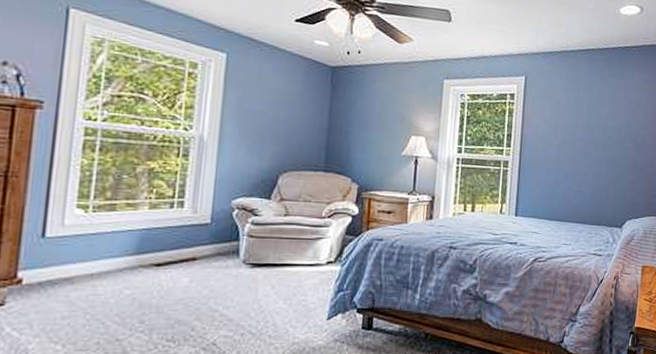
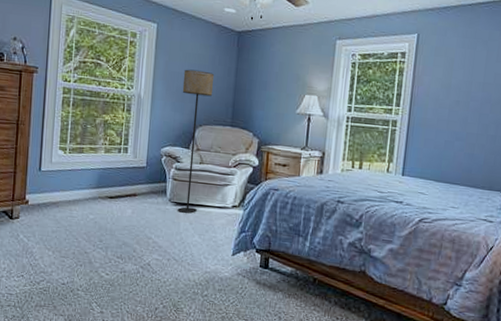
floor lamp: none [254,107,303,275] -> present [177,69,215,214]

